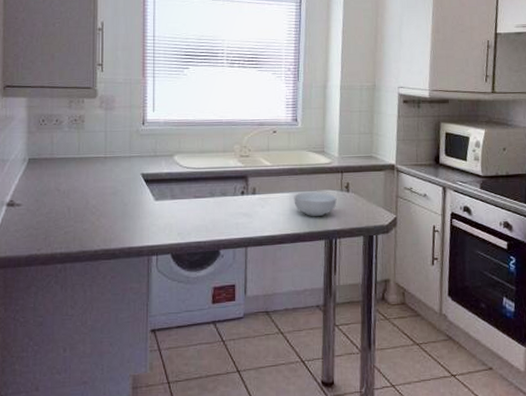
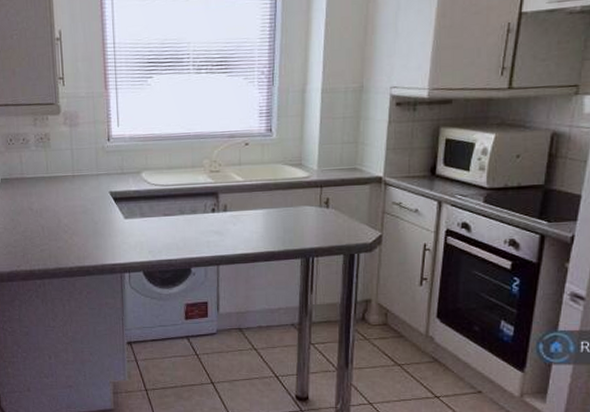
cereal bowl: present [294,191,337,217] -> none [268,208,315,235]

